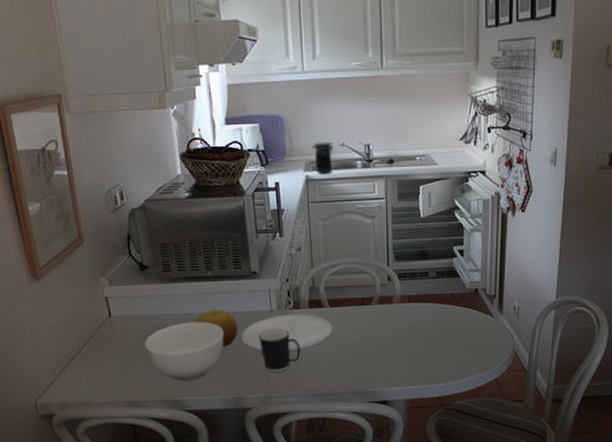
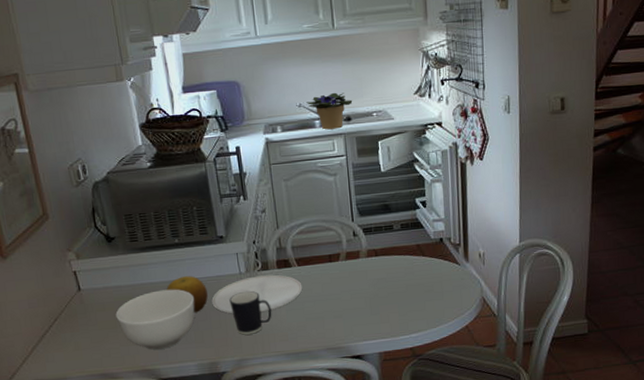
jar: present [312,142,334,174] -> none [269,103,292,136]
potted flower: none [348,133,397,171] -> present [305,92,353,130]

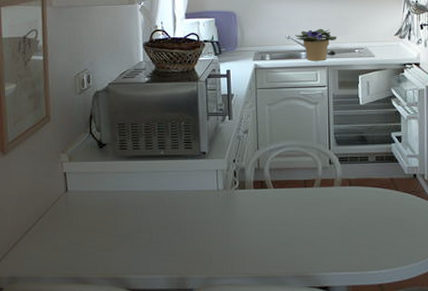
bowl: present [115,289,195,350] -> none [96,199,171,258]
fruit: present [166,276,208,313] -> none [147,188,185,225]
plate: present [211,274,303,314] -> none [188,194,276,232]
mug: present [229,290,272,335] -> none [205,208,244,253]

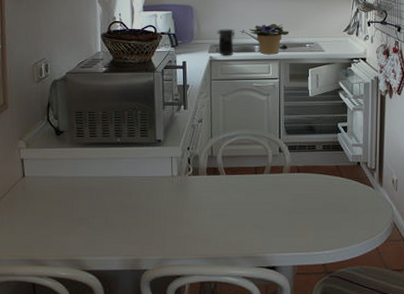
jar: none [261,35,281,64] -> present [216,28,235,56]

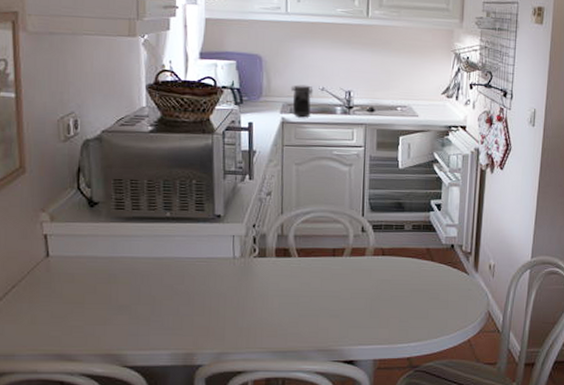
potted flower: present [248,23,290,55] -> none [329,81,378,119]

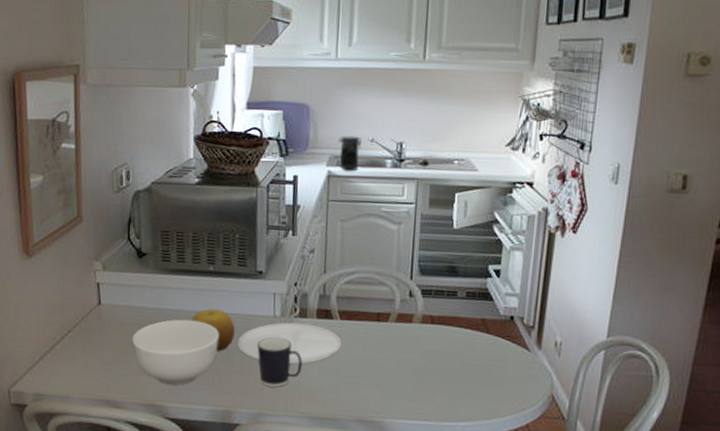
bowl: none [85,266,178,333] -> present [132,319,219,386]
fruit: none [148,254,194,296] -> present [191,308,235,352]
plate: none [198,262,300,303] -> present [237,322,342,365]
mug: none [217,277,263,326] -> present [257,337,303,387]

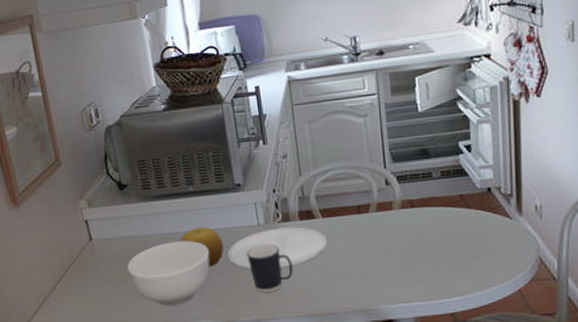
jar: present [338,135,362,171] -> none [292,37,317,74]

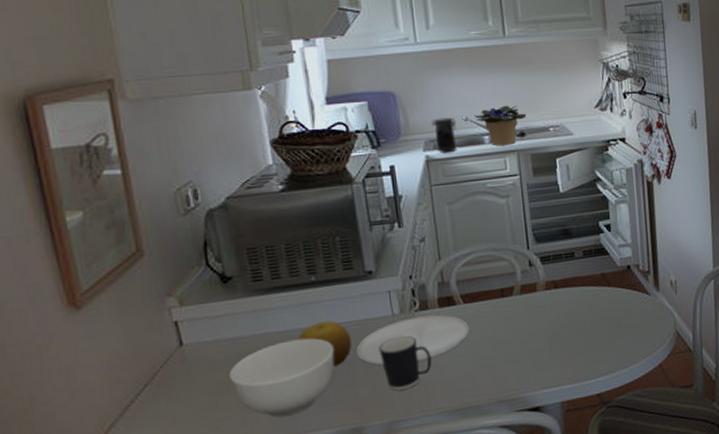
jar: none [292,37,317,74] -> present [431,117,457,153]
potted flower: none [332,23,386,66] -> present [473,105,527,147]

